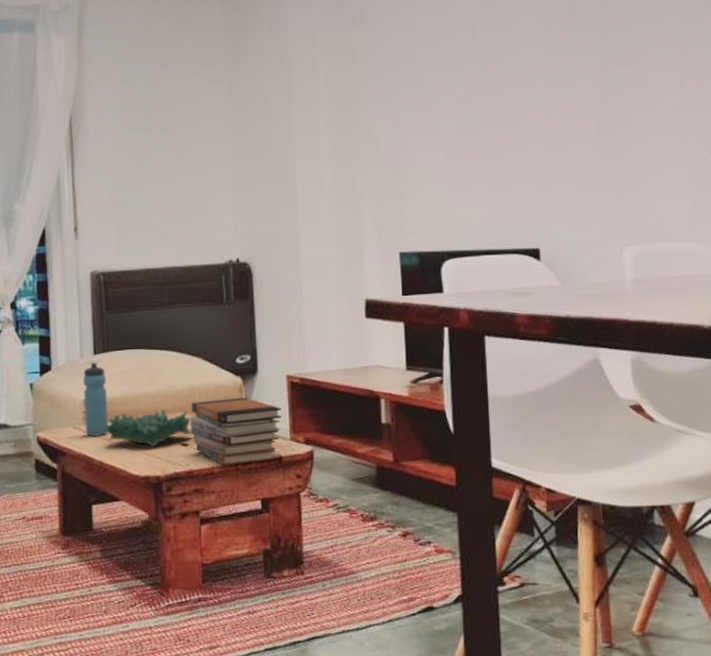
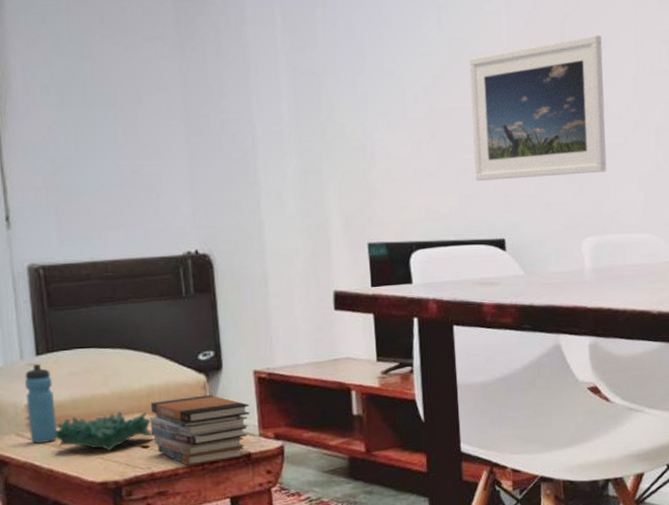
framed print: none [503,40,650,190] -> present [469,35,607,181]

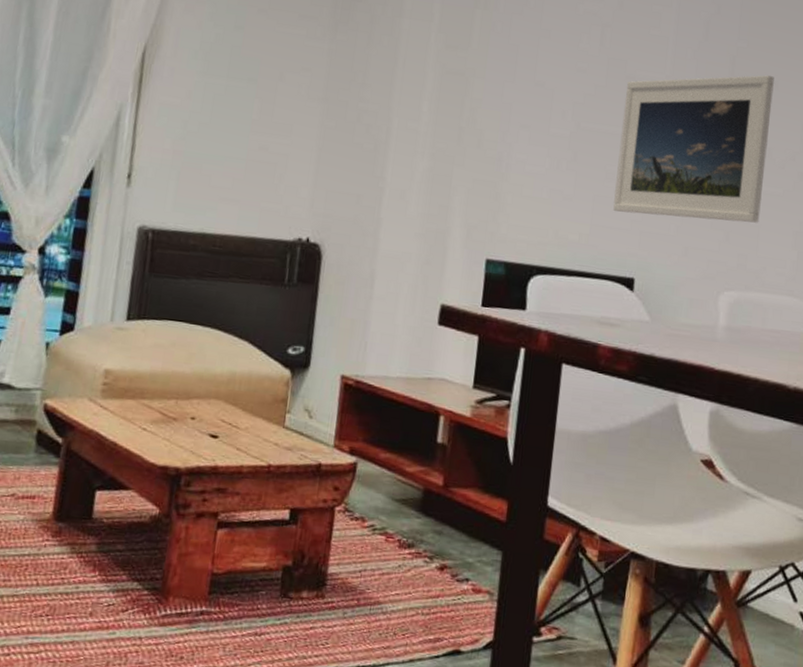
water bottle: present [25,363,57,443] -> none [102,328,137,414]
decorative bowl: present [54,411,155,451] -> none [126,391,226,434]
book stack: present [149,394,251,466] -> none [223,390,330,467]

